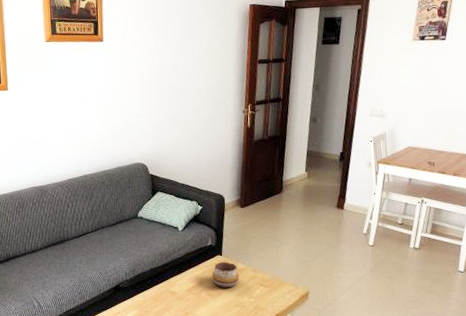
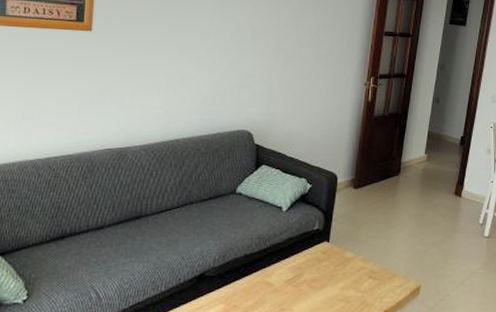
decorative bowl: present [211,262,239,288] -> none [315,249,347,279]

